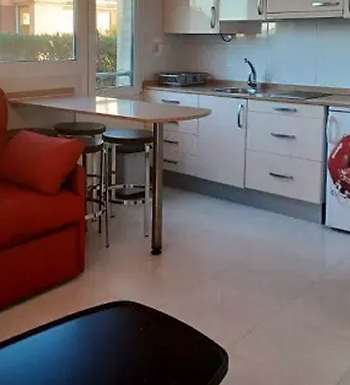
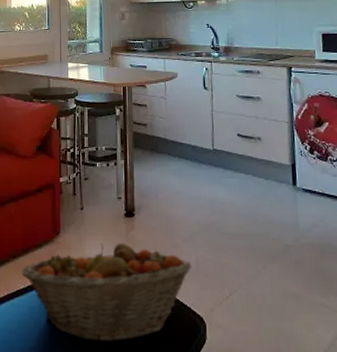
fruit basket: none [44,280,217,374] -> present [21,243,192,343]

